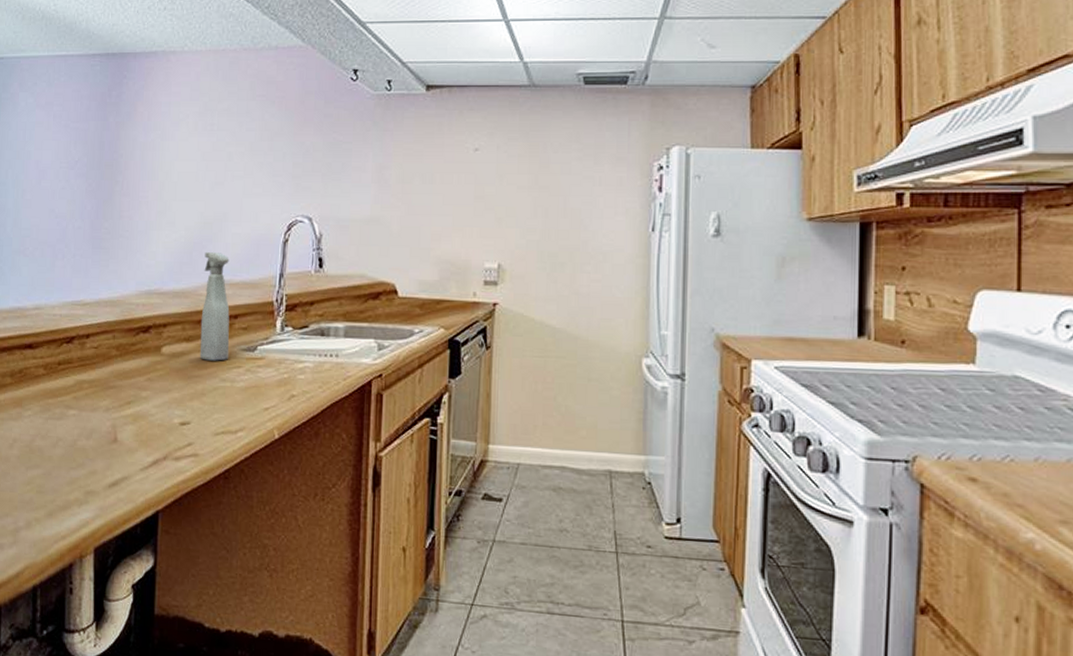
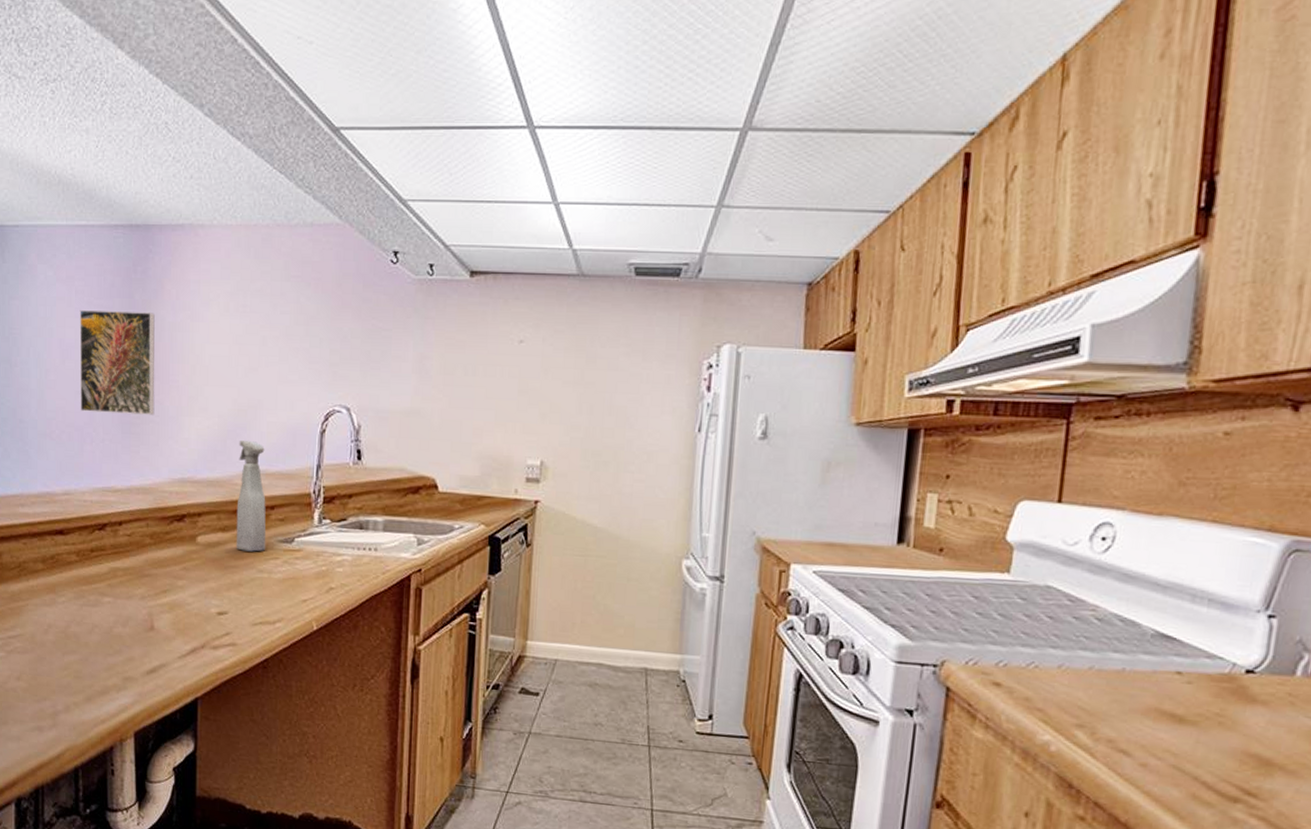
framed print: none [53,133,127,230] -> present [79,310,155,415]

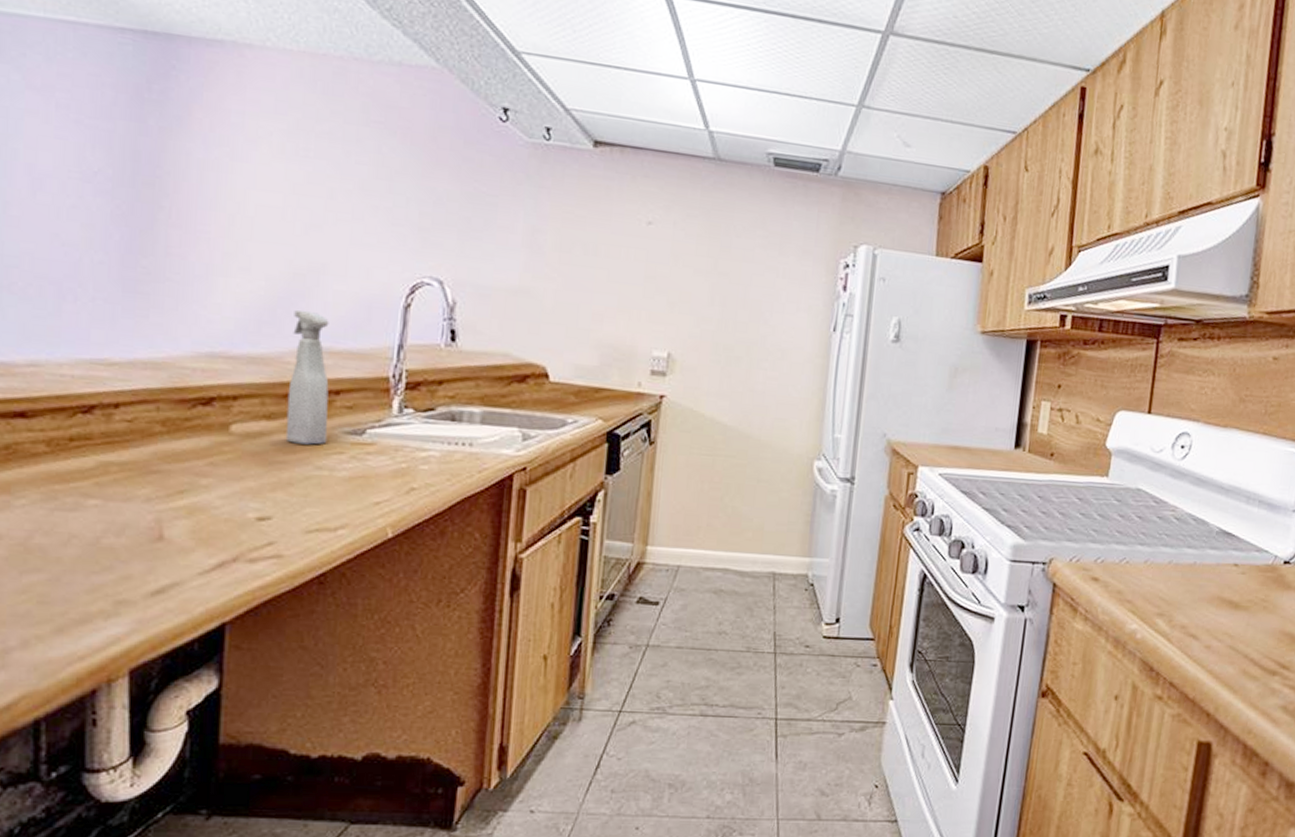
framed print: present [79,310,155,415] -> none [58,130,177,272]

